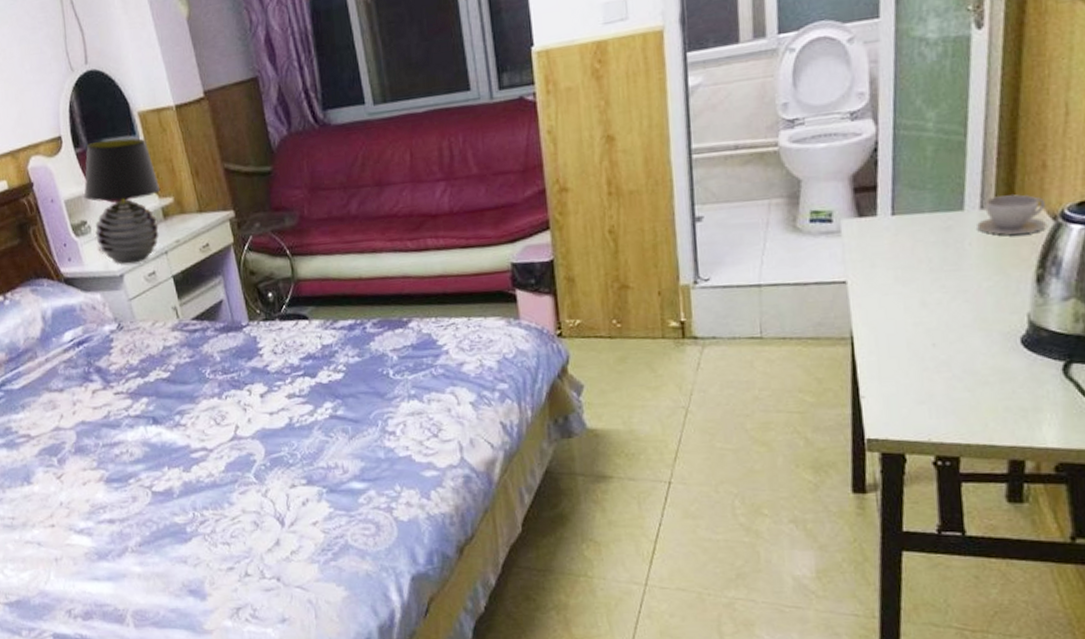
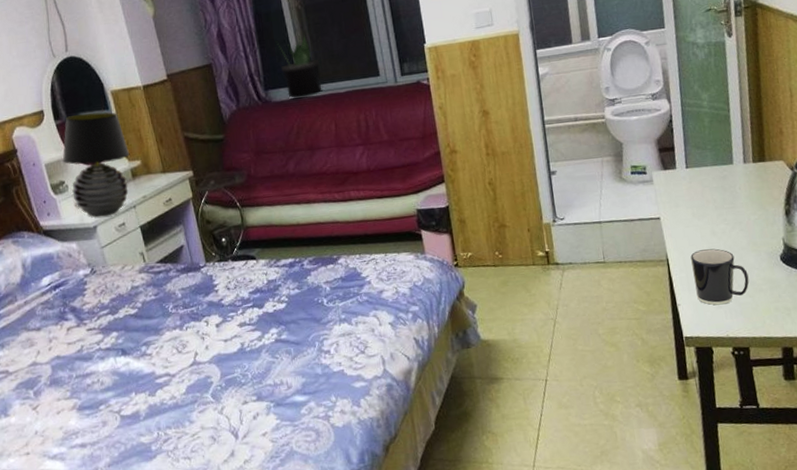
planter: none [337,37,395,120] -> present [275,35,322,98]
mug: none [886,325,970,400] -> present [690,248,750,306]
teacup: present [977,194,1046,235] -> none [743,152,788,181]

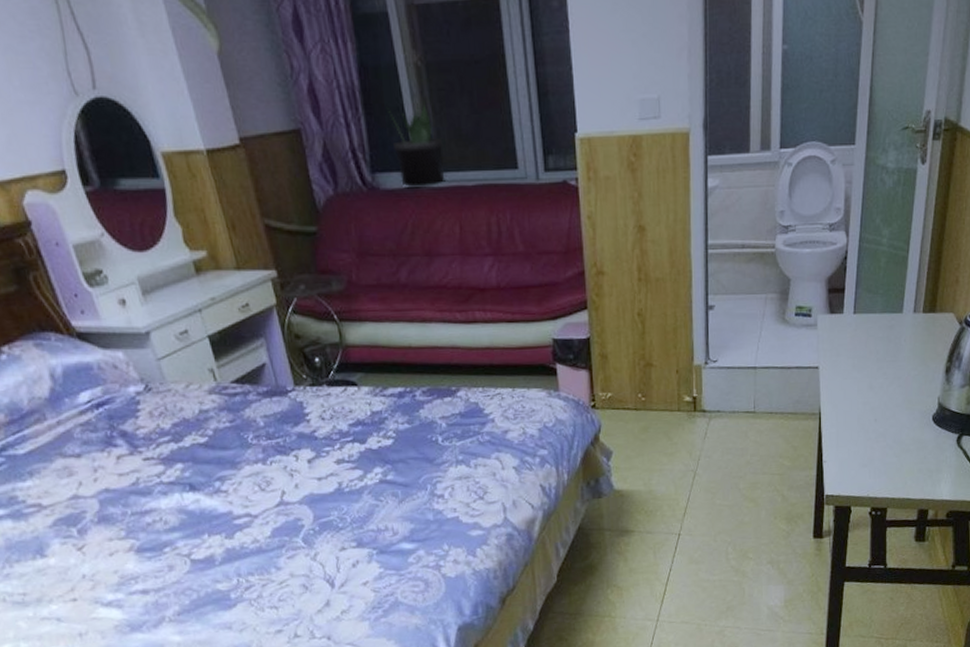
table lamp: present [62,112,130,217] -> none [97,181,192,320]
mug: present [690,248,750,306] -> none [844,404,898,464]

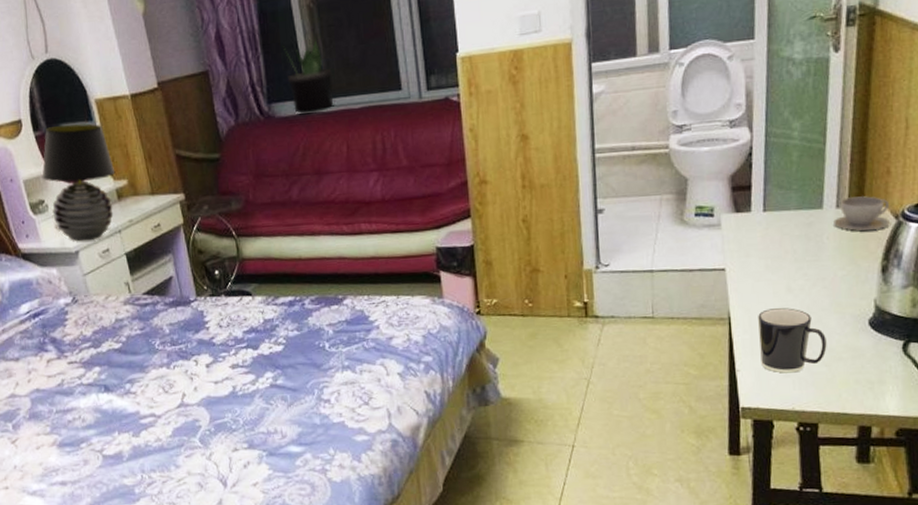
table lamp: none [97,181,192,320] -> present [42,124,116,241]
mug: none [844,404,898,464] -> present [758,308,827,374]
teacup: none [911,302,955,334] -> present [833,196,890,231]

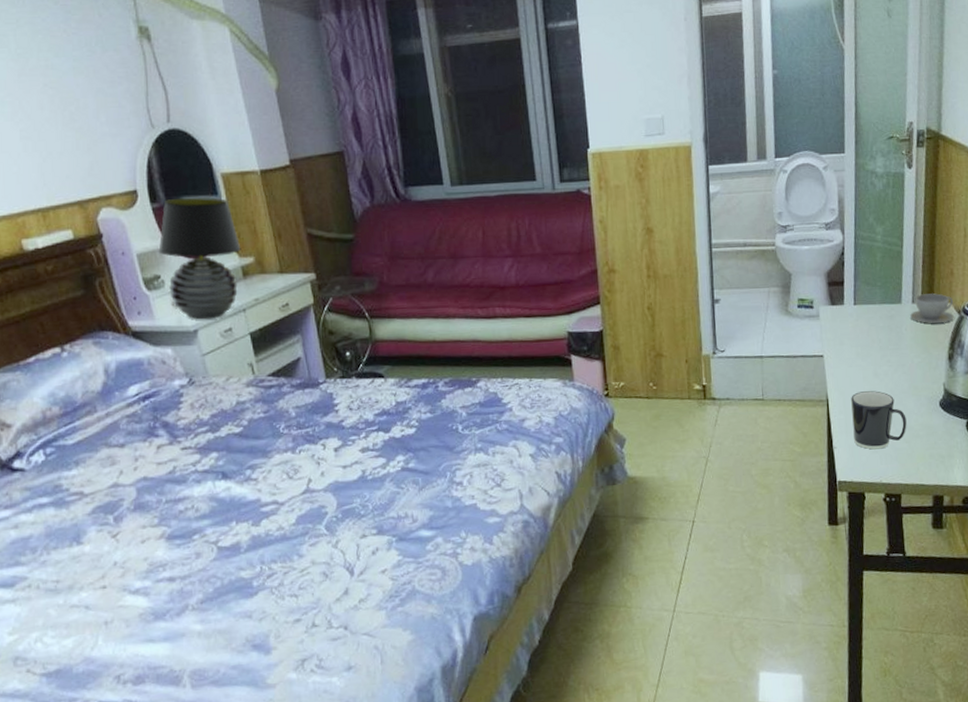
planter: present [282,39,334,114] -> none [419,127,470,199]

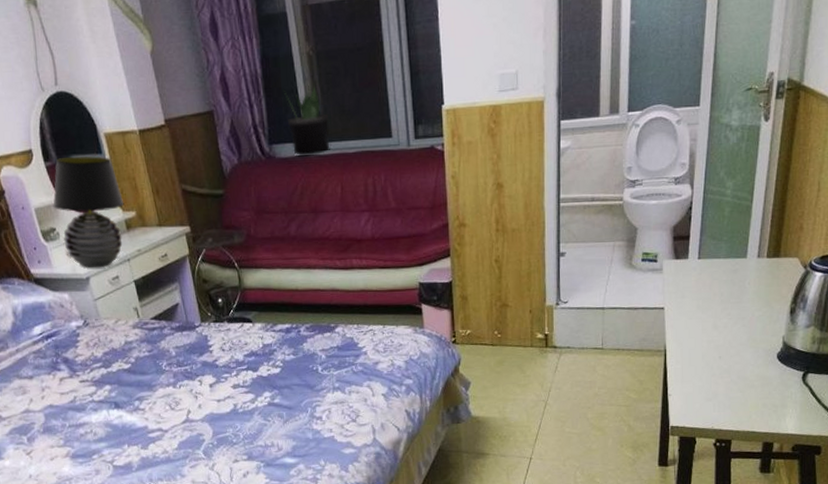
planter: none [419,127,470,199] -> present [283,85,330,156]
mug: present [851,391,907,450] -> none [689,342,742,398]
teacup: present [910,293,954,323] -> none [755,248,800,278]

